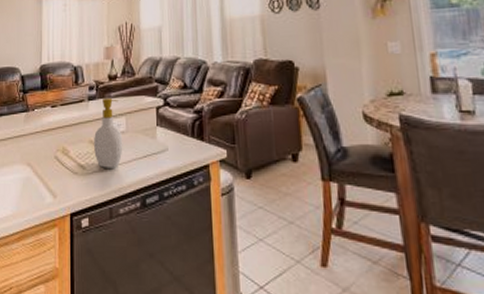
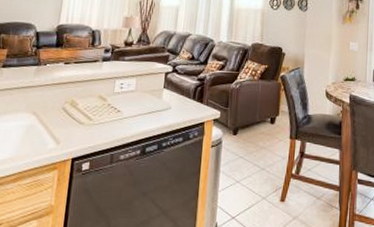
soap bottle: present [94,97,123,168] -> none [102,60,132,121]

